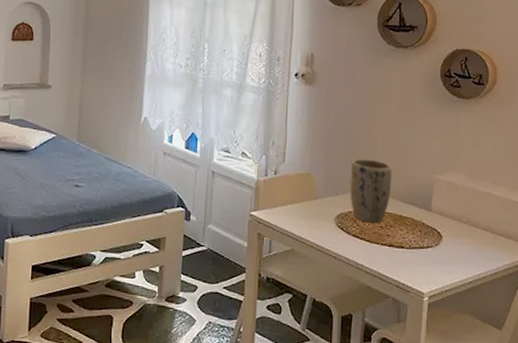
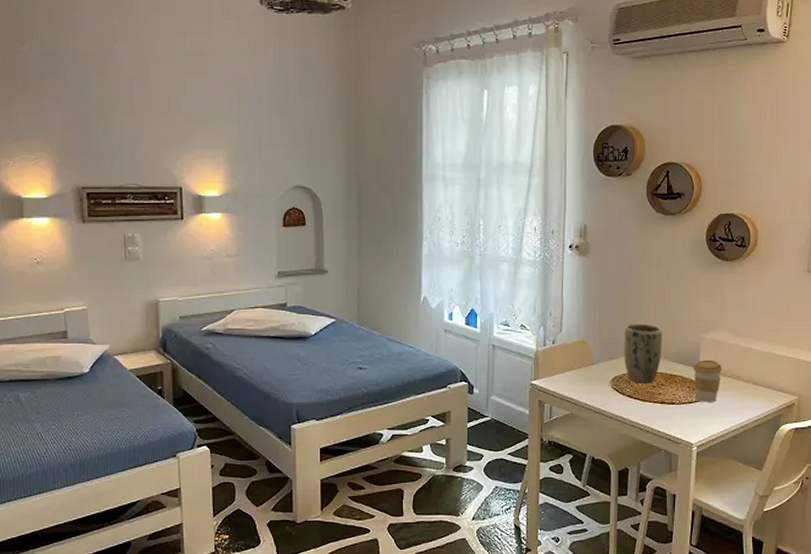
coffee cup: none [425,202,458,249] -> present [693,360,723,402]

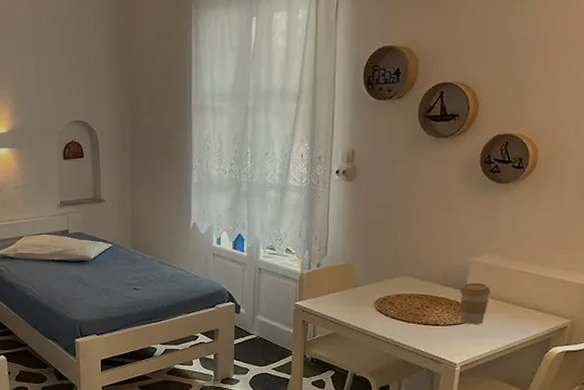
plant pot: present [624,324,662,383] -> none [388,247,429,305]

